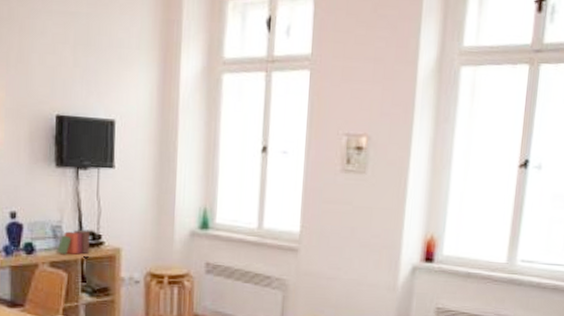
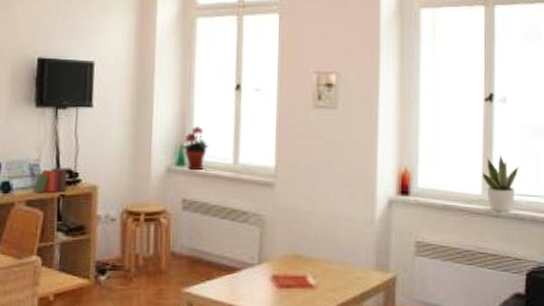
potted plant: none [205,189,233,236] -> present [181,126,209,172]
potted plant: none [509,222,547,281] -> present [483,153,519,212]

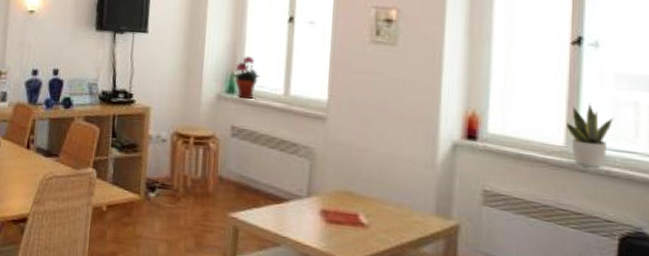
books: present [33,168,67,194] -> none [91,88,122,111]

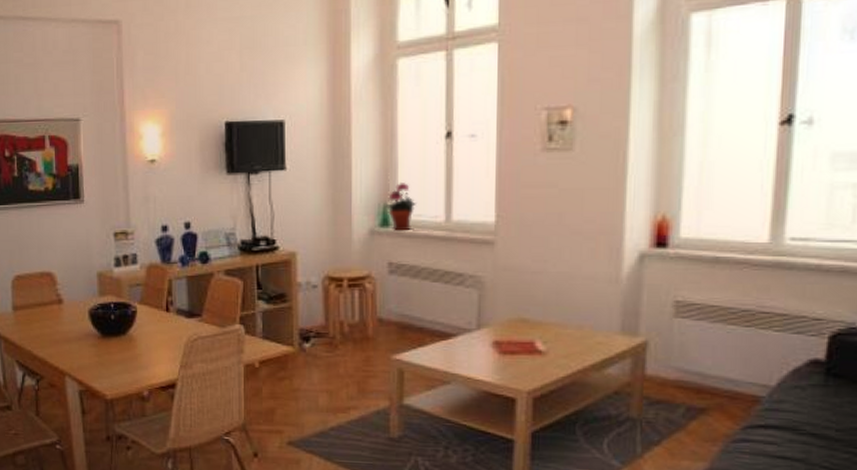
potted plant: present [567,103,613,168] -> none [772,190,827,263]

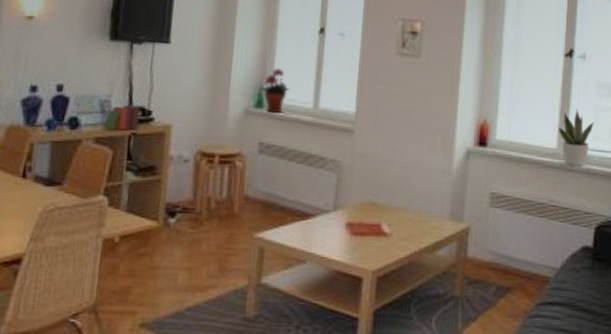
books: none [231,237,264,263] -> present [103,105,140,131]
potted plant: none [772,190,827,263] -> present [559,109,594,167]

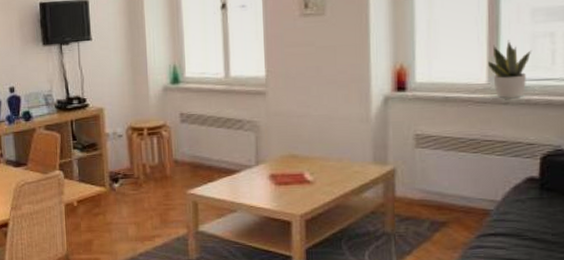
books: present [103,105,140,131] -> none [50,96,77,119]
potted plant: present [261,68,289,115] -> none [175,47,200,88]

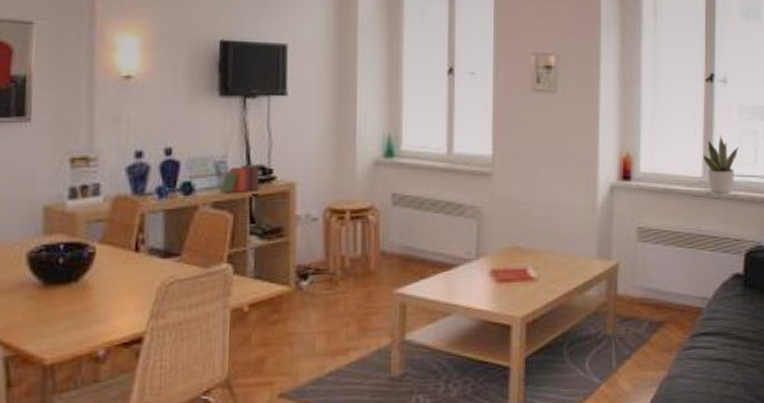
books: none [50,96,77,119] -> present [220,165,259,194]

